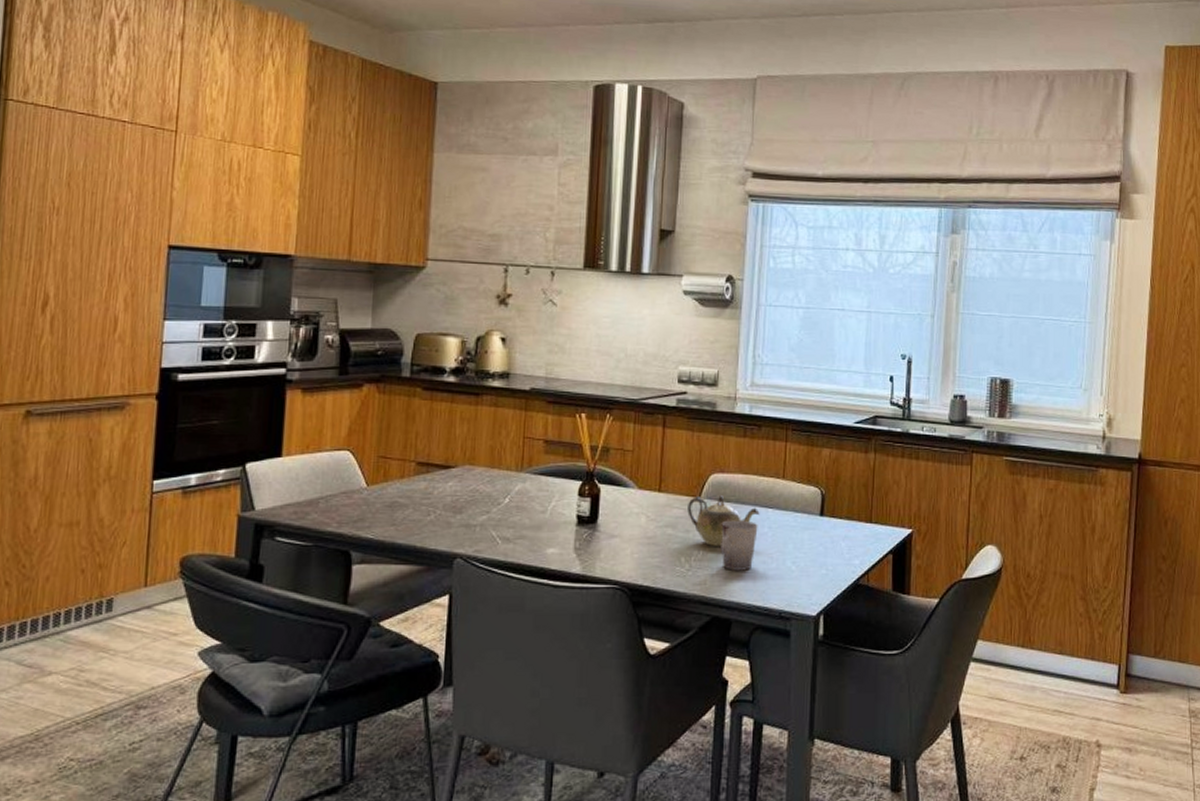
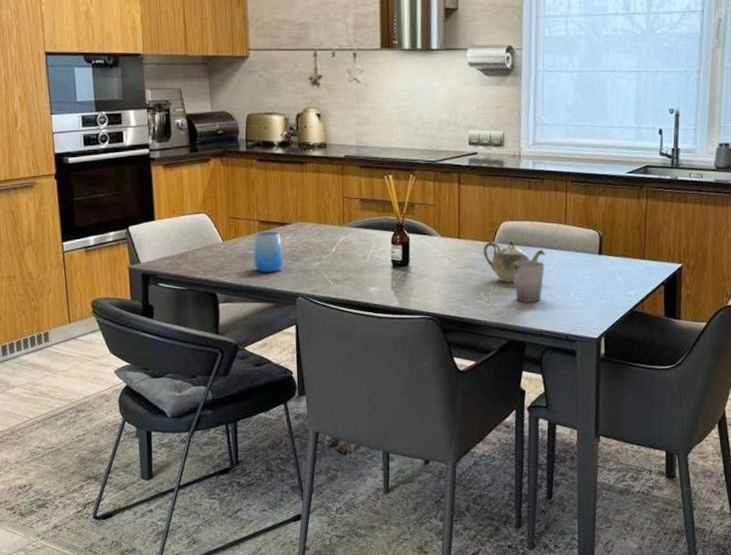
cup: none [403,475,443,527] -> present [253,231,283,273]

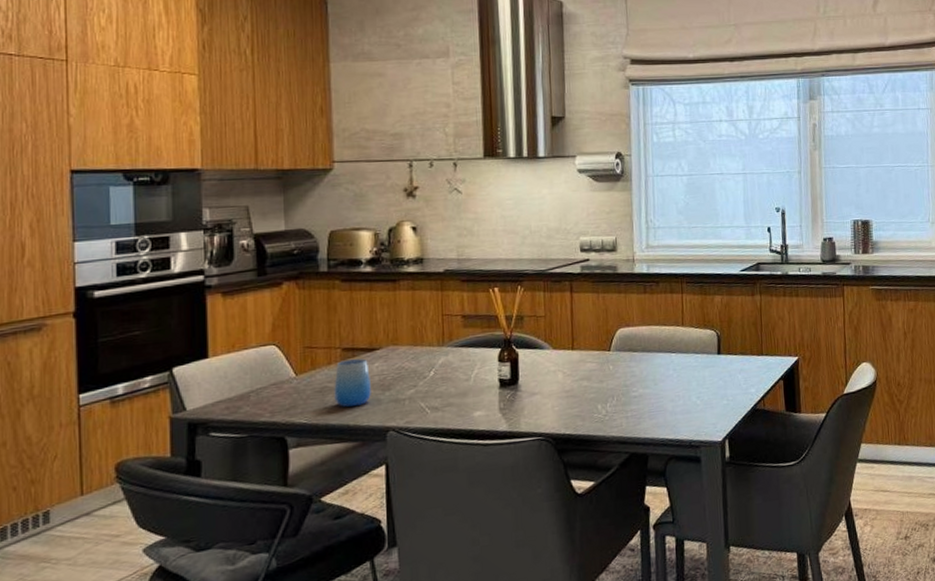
teapot: present [483,240,546,282] -> none [599,347,665,392]
cup: present [513,260,545,302] -> none [631,366,664,411]

